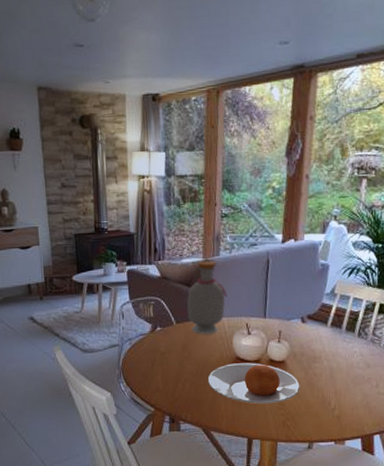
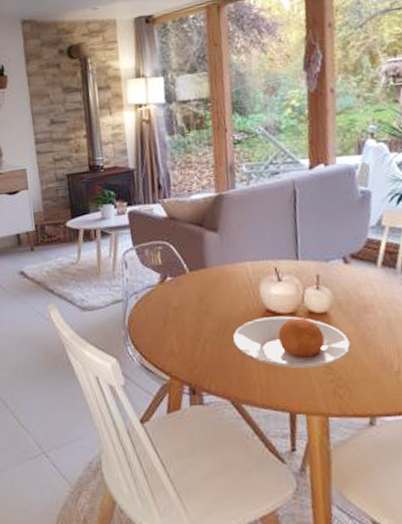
bottle: present [186,260,228,335] -> none [200,195,249,284]

